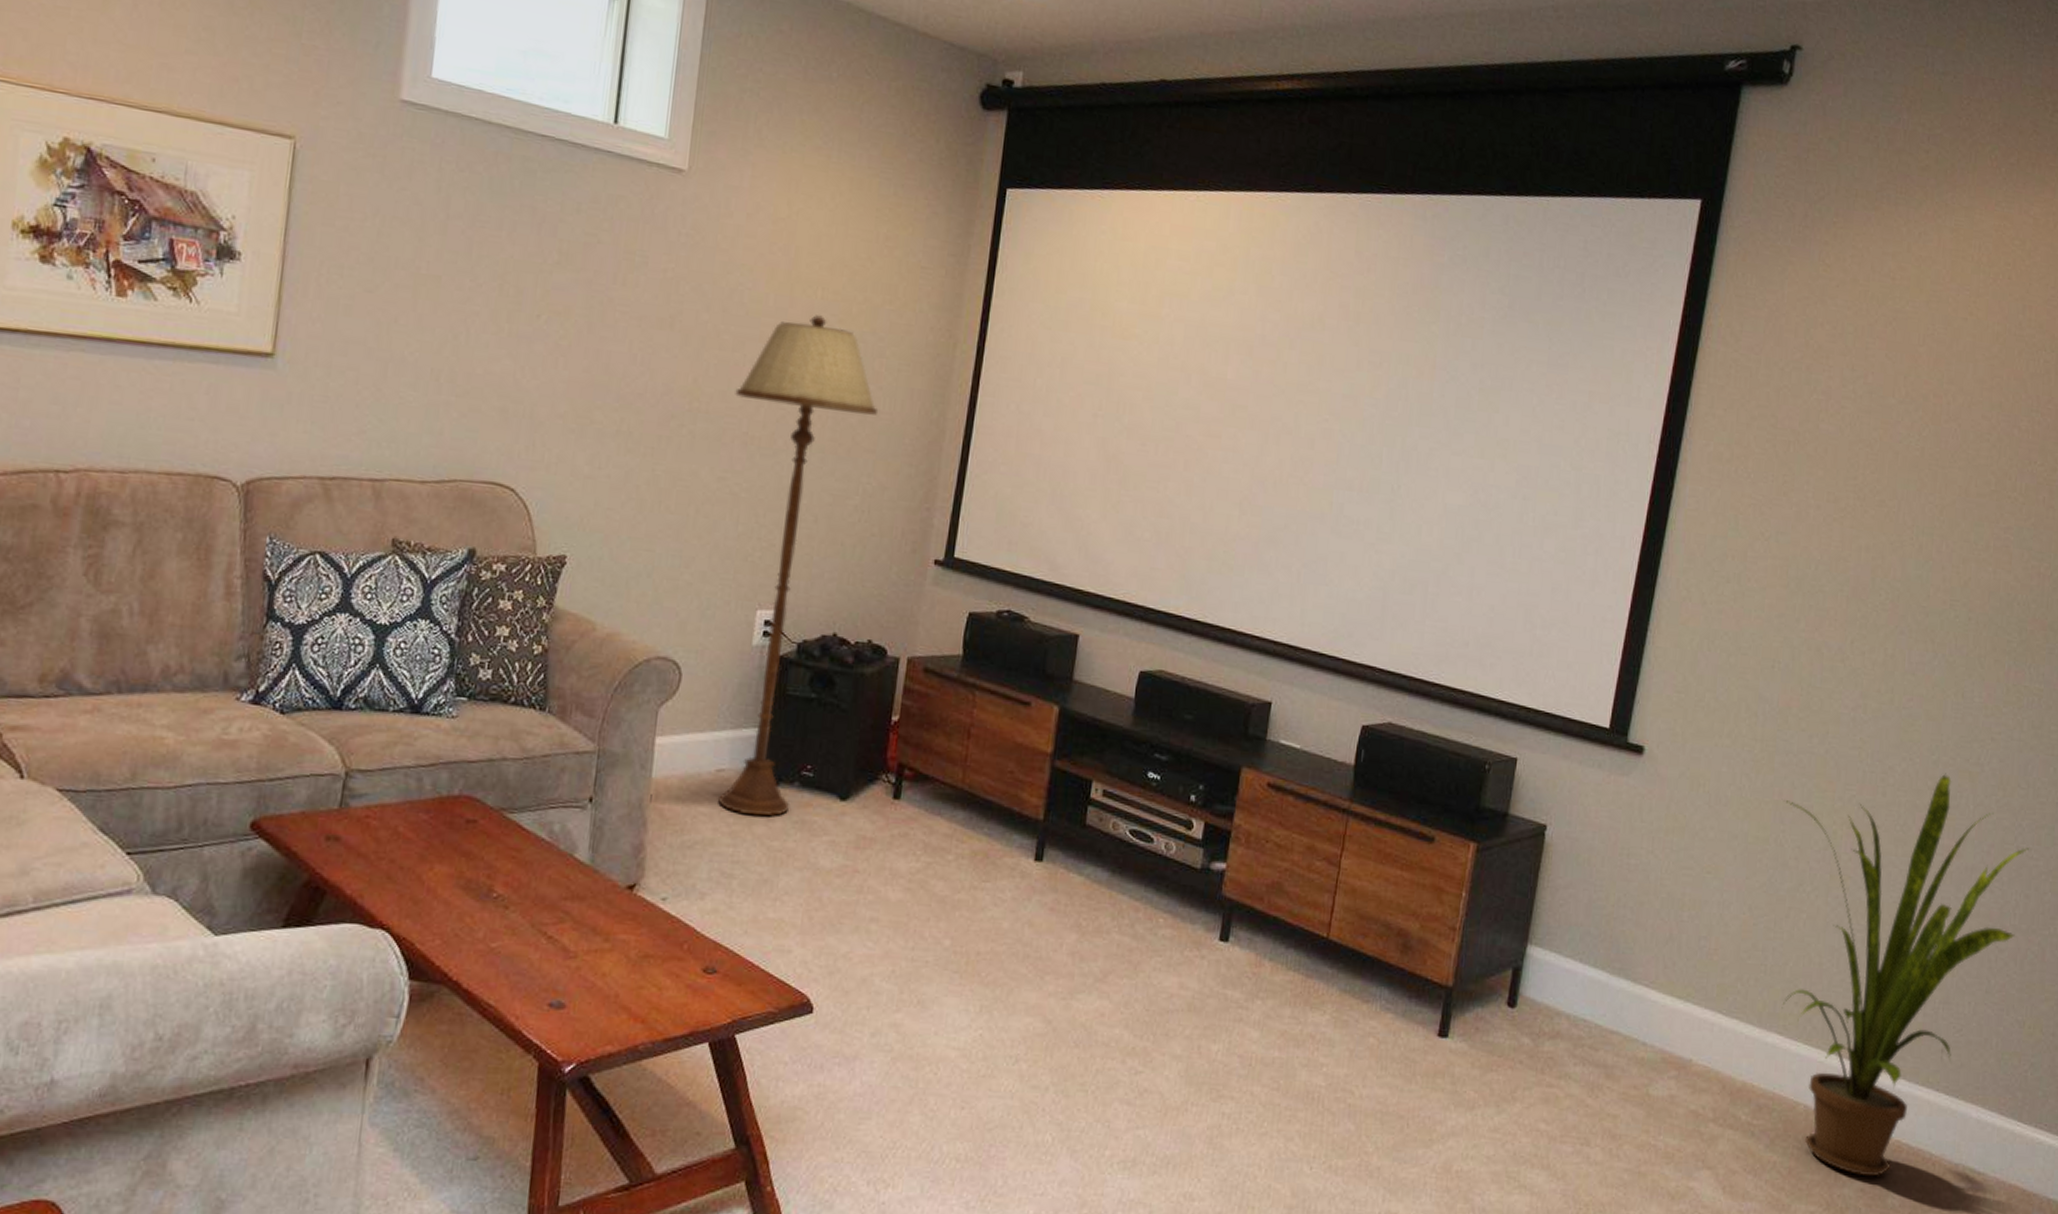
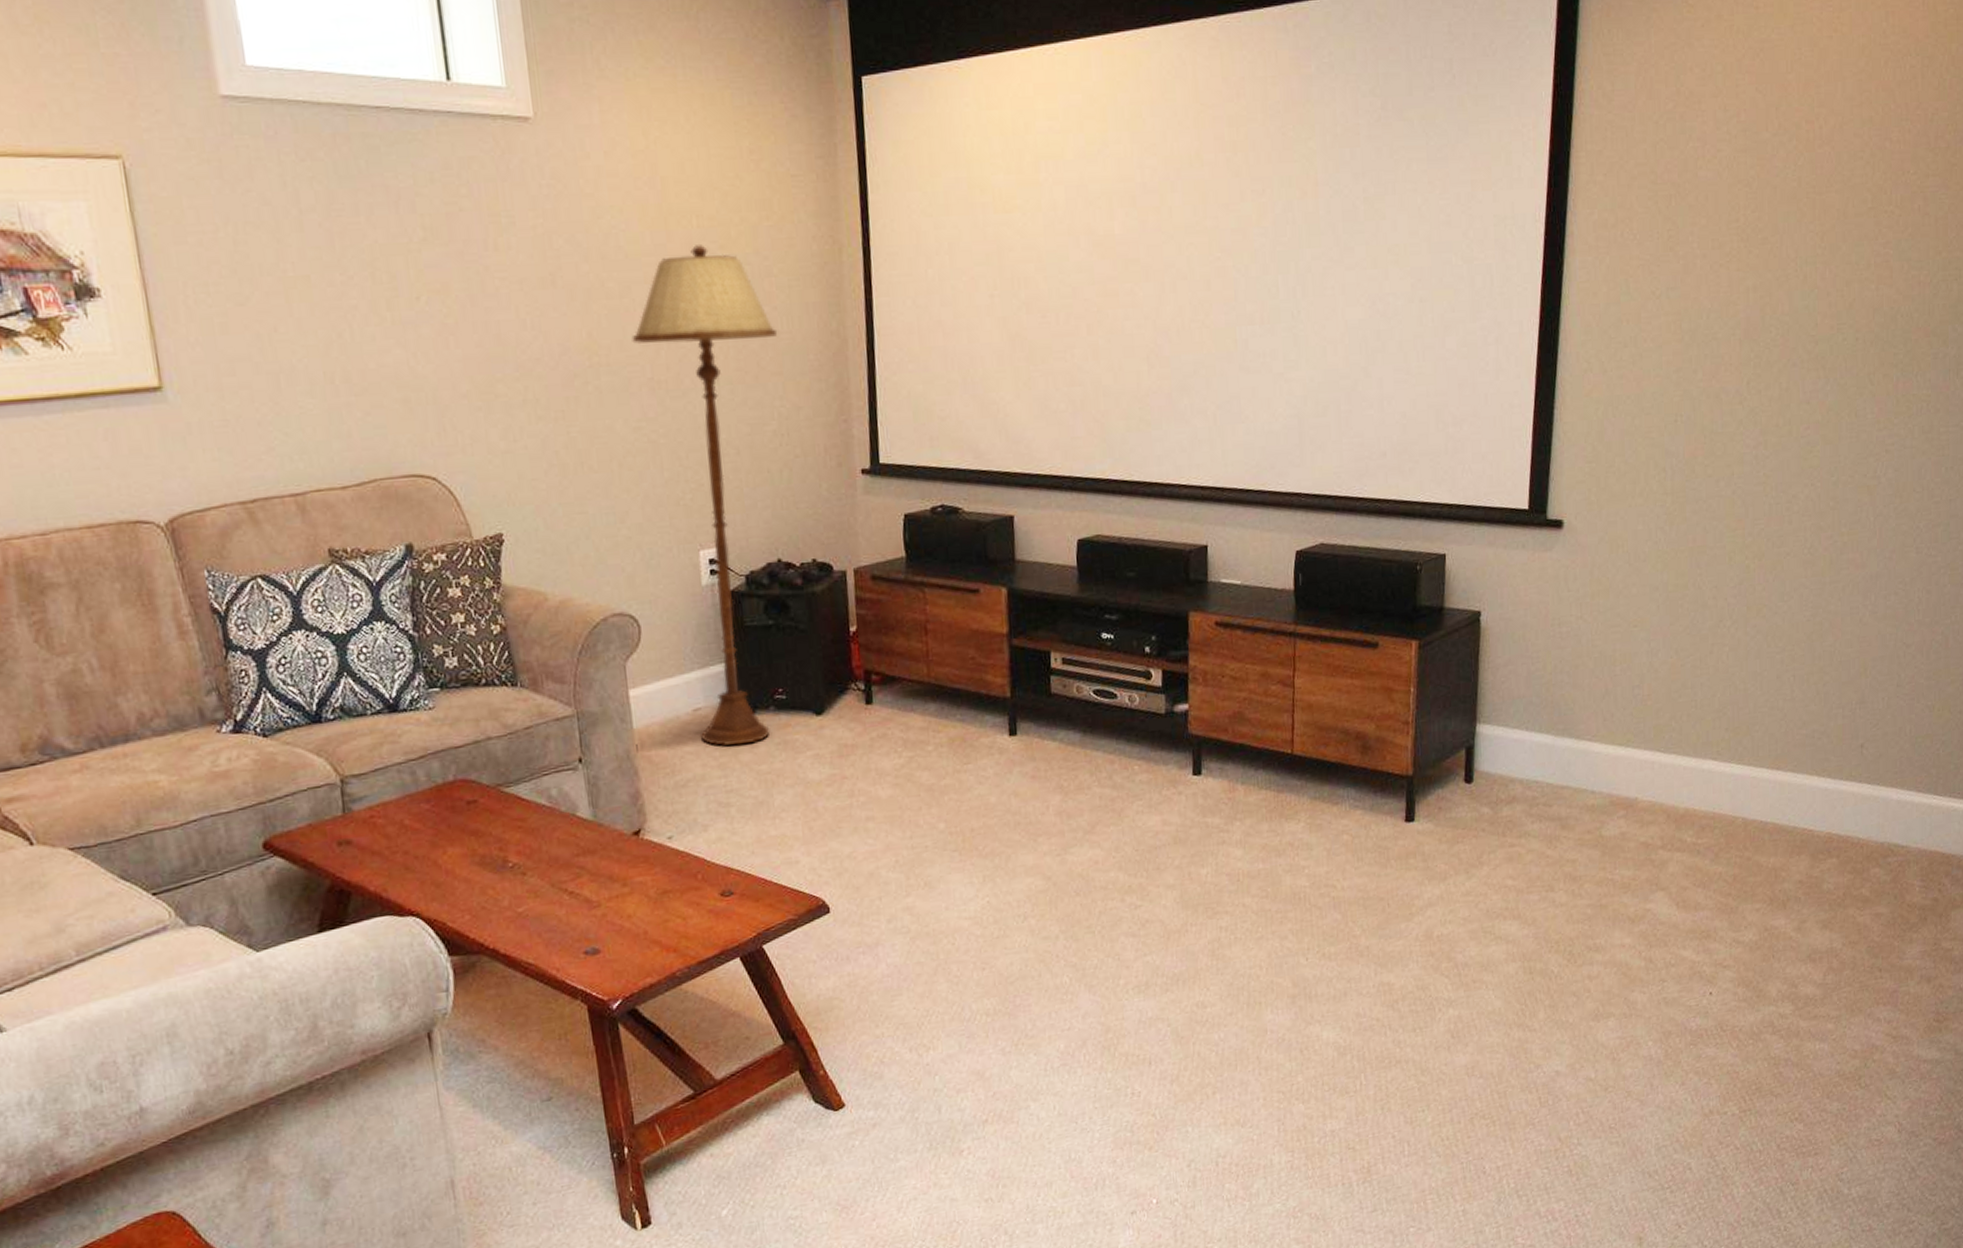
house plant: present [1781,773,2029,1177] -> none [1699,491,1927,870]

